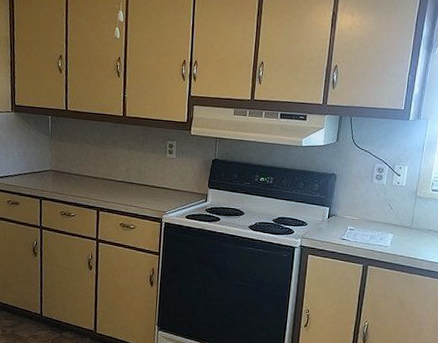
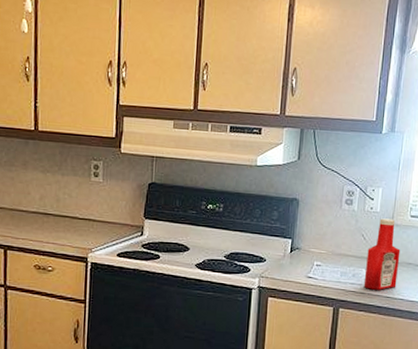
ketchup bottle: none [389,191,422,252] -> present [363,218,401,290]

